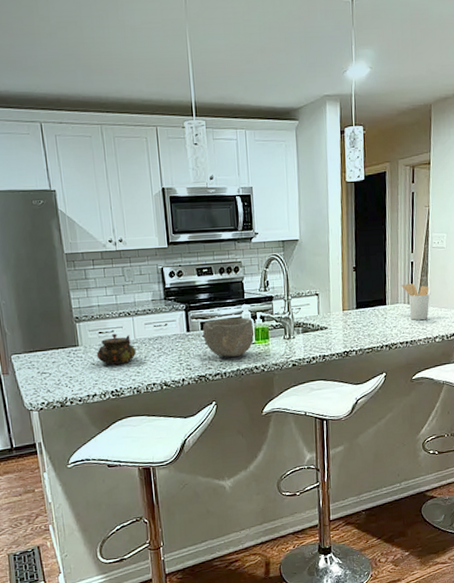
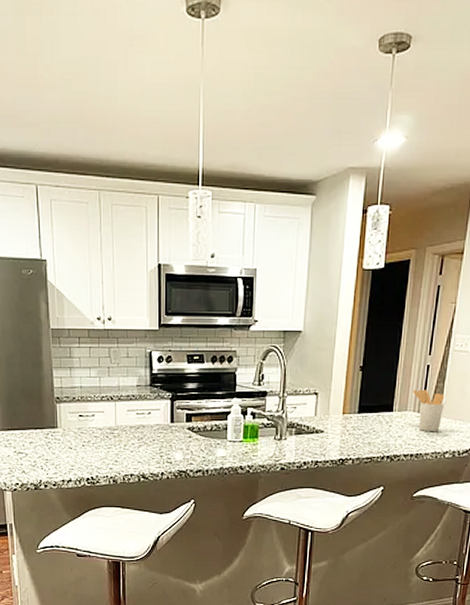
teapot: present [96,333,137,365] -> none [75,418,116,451]
bowl: present [203,317,255,357] -> none [188,411,243,454]

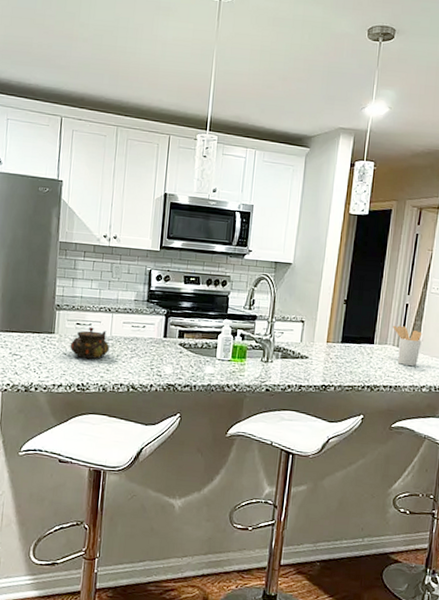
teapot: none [75,418,116,451] -> present [70,327,110,359]

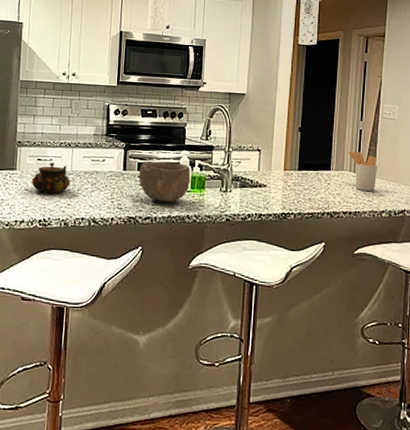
bowl: none [179,329,232,371] -> present [139,161,191,202]

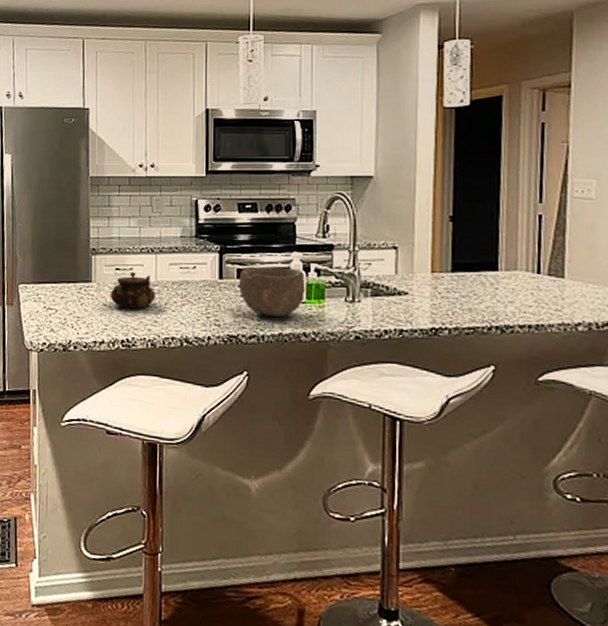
utensil holder: present [348,151,378,192] -> none [523,244,569,298]

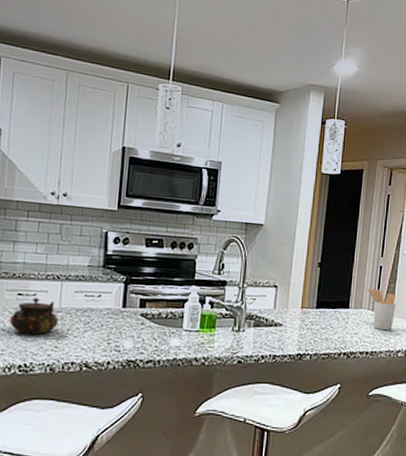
bowl: present [239,266,306,317] -> none [140,297,200,344]
utensil holder: none [523,244,569,298] -> present [368,288,397,331]

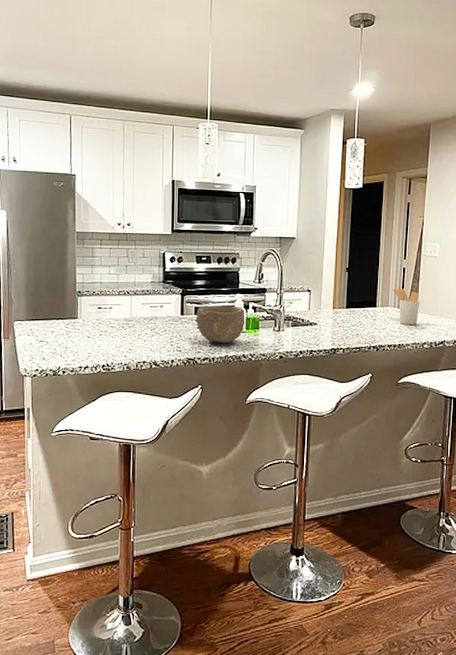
teapot: present [9,297,59,335] -> none [93,310,131,340]
bowl: none [140,297,200,344] -> present [196,305,245,343]

